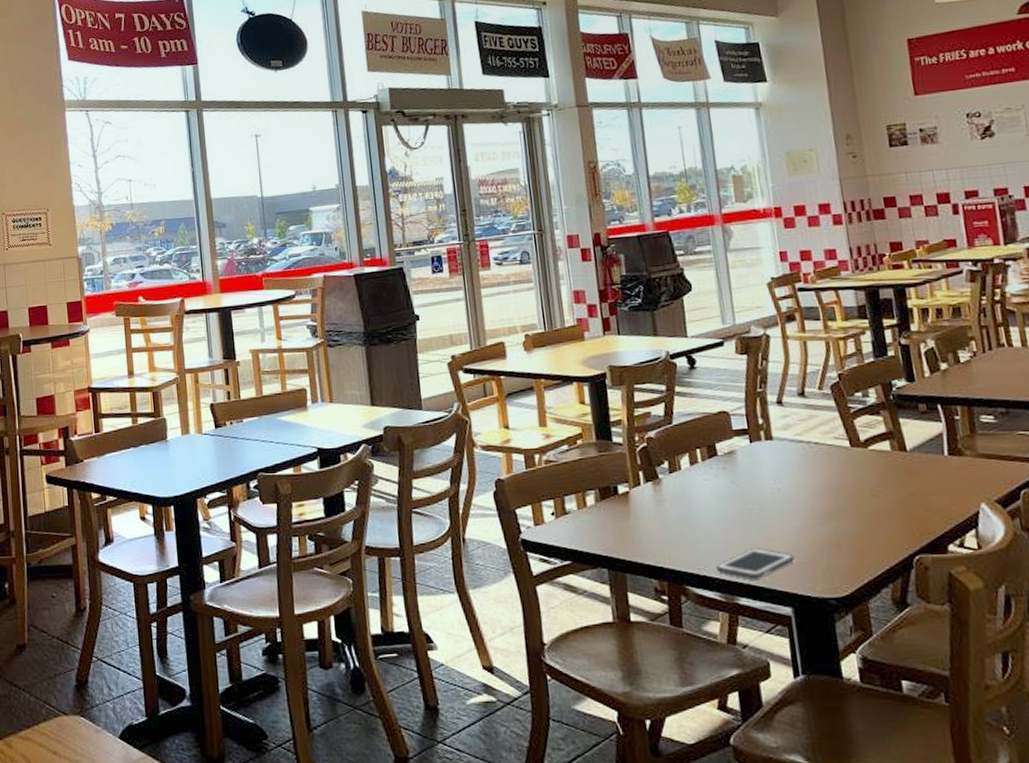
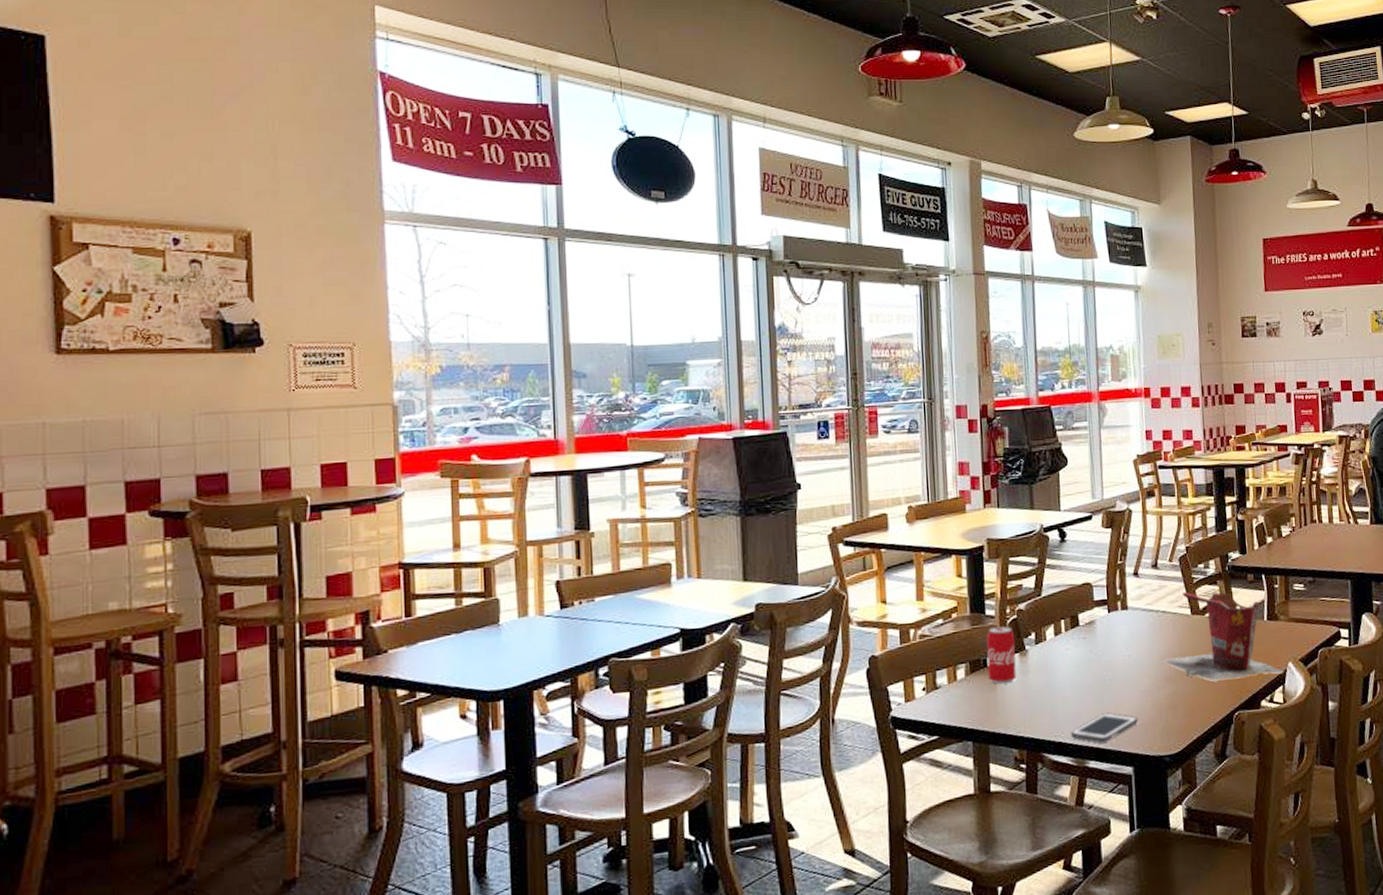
beverage can: none [615,454,651,513] -> present [987,626,1017,685]
paper bag: none [817,423,977,521] -> present [1161,592,1285,682]

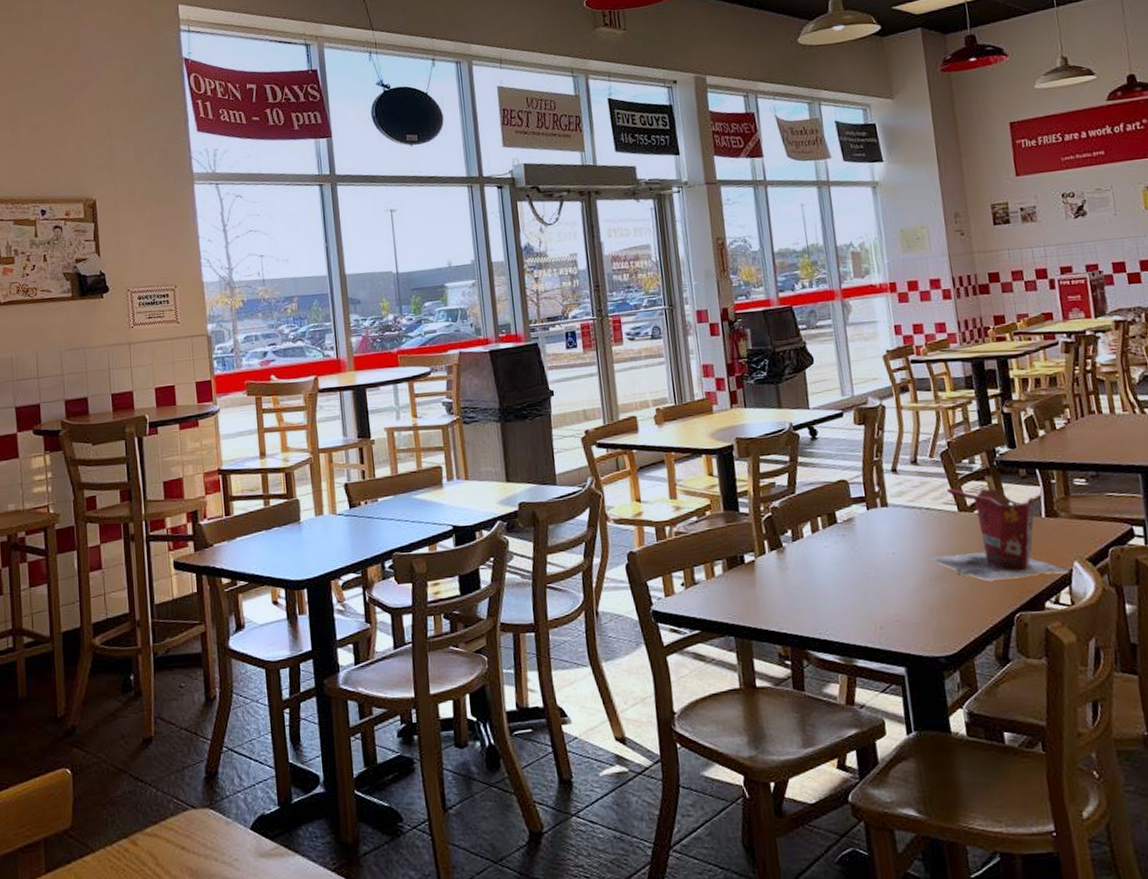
beverage can: present [987,626,1017,685] -> none [742,523,775,581]
cell phone: present [1071,712,1138,743] -> none [836,611,907,642]

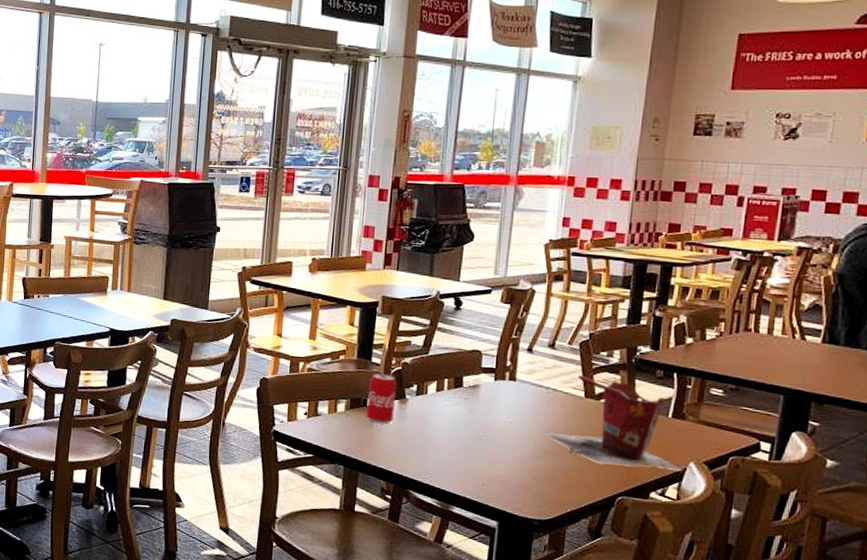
beverage can: none [742,523,775,581] -> present [366,373,397,425]

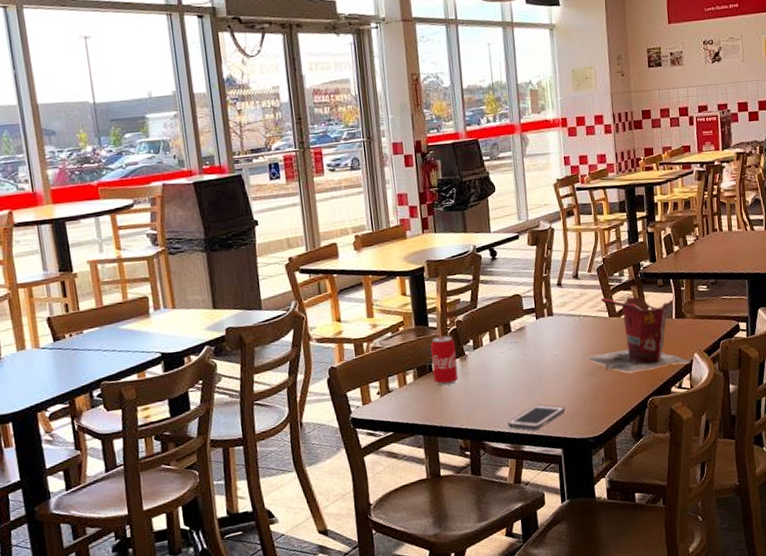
cell phone: none [439,468,510,494] -> present [508,404,565,430]

